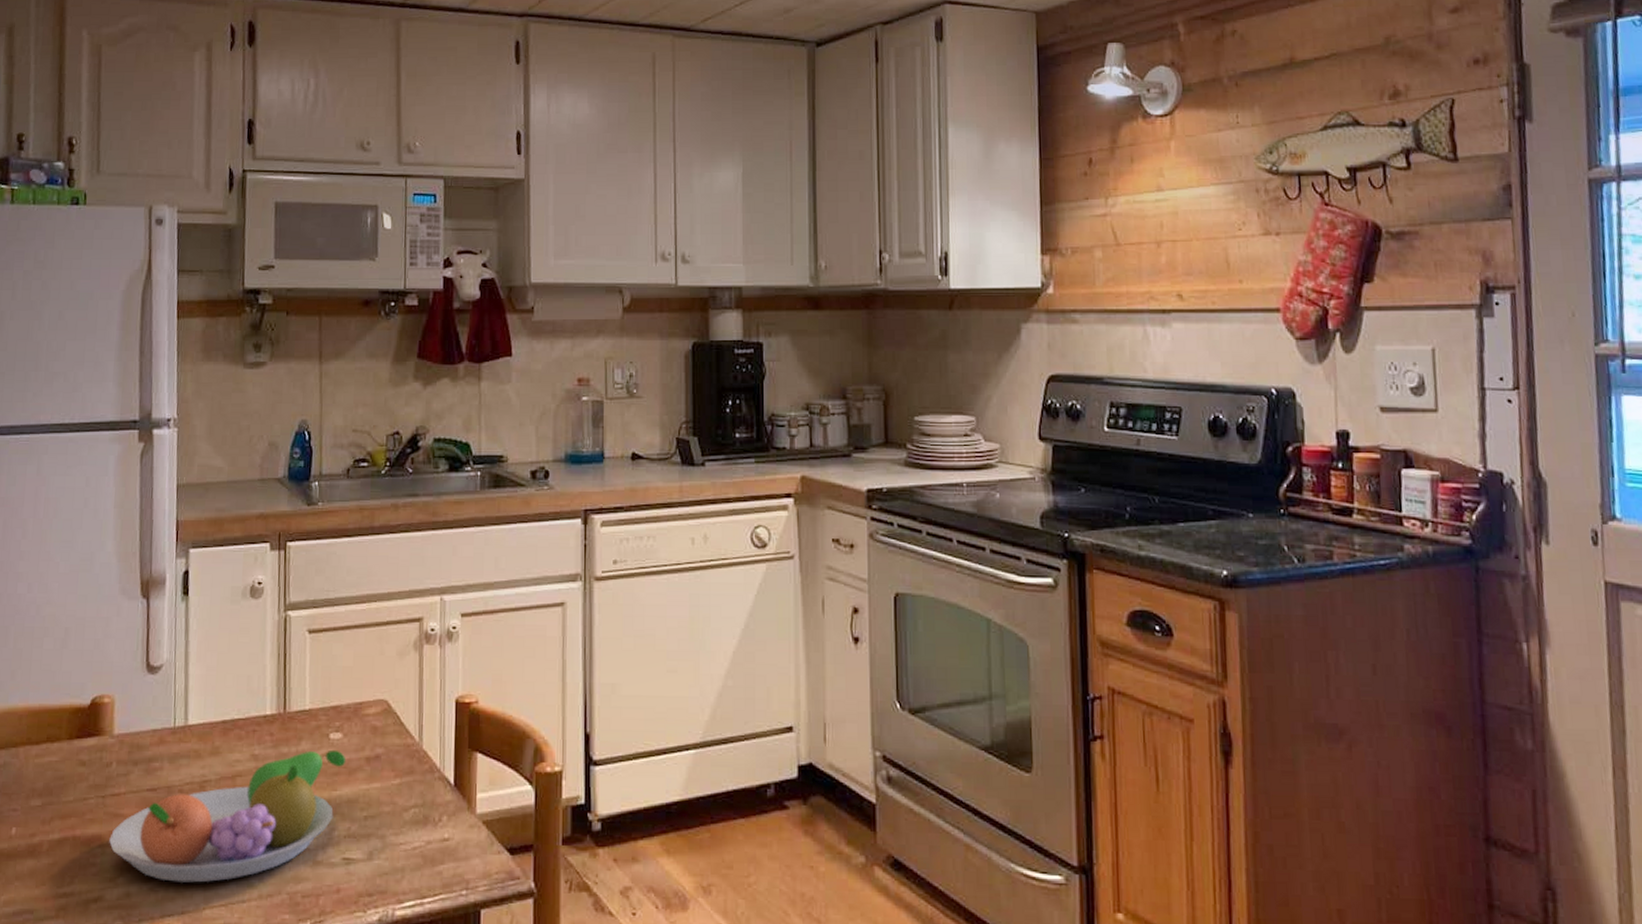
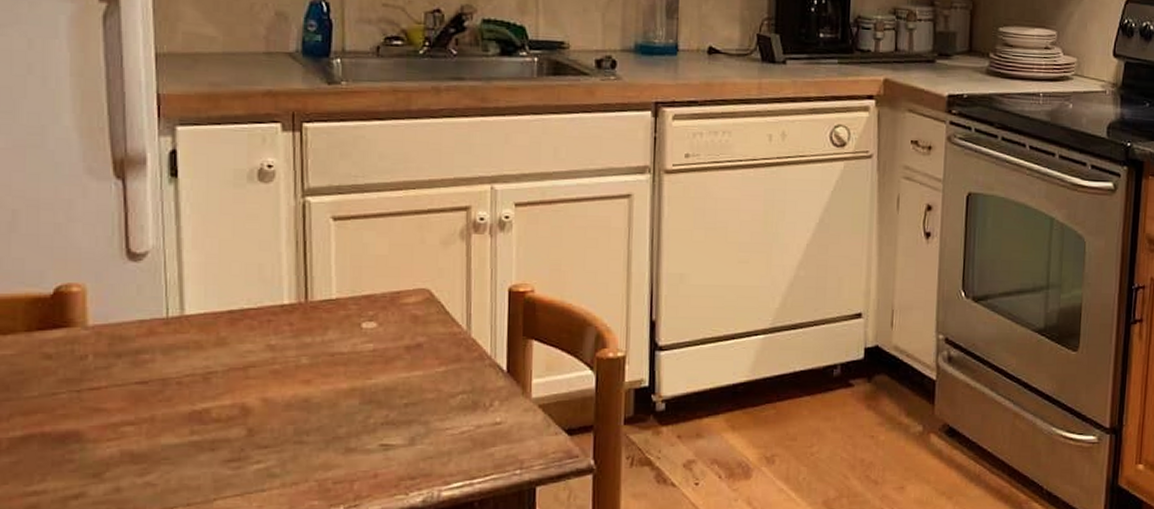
fruit bowl: present [109,749,346,883] -> none [90,339,382,475]

